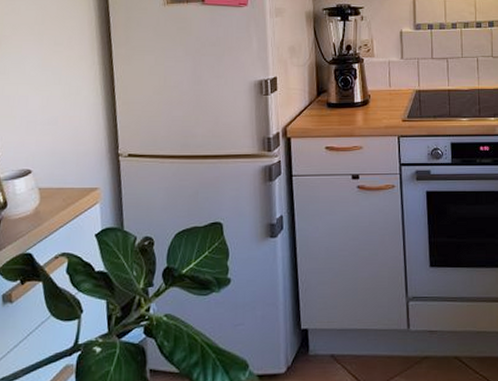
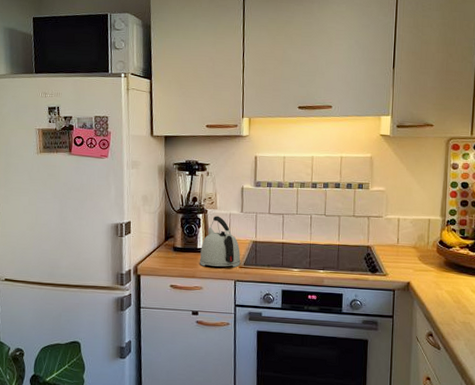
kettle: none [358,65,404,123] -> present [200,216,241,268]

